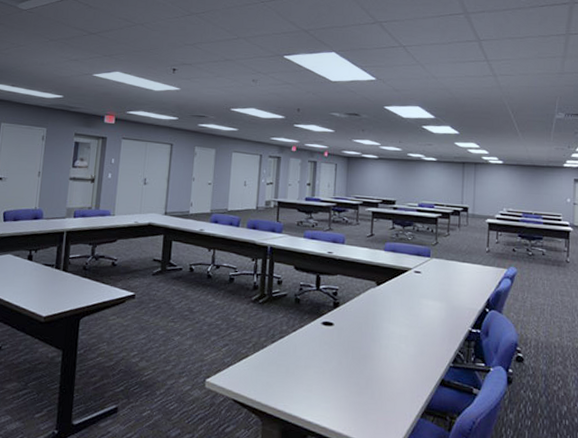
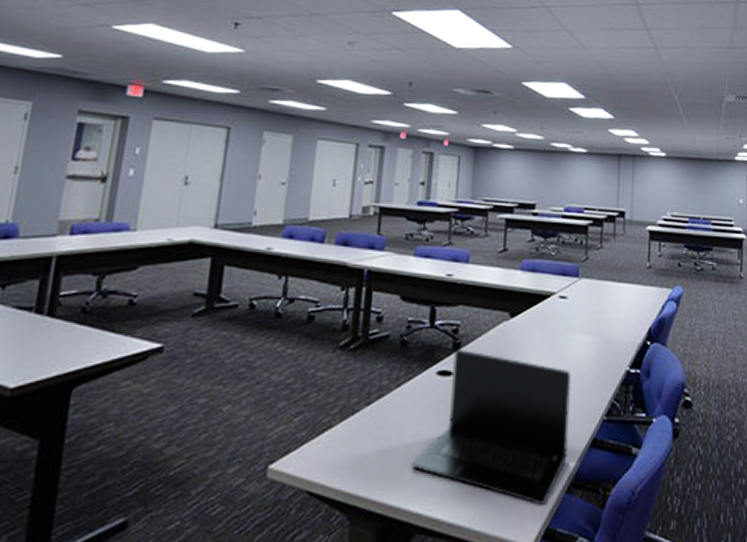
laptop: none [304,306,425,424] -> present [411,348,572,505]

